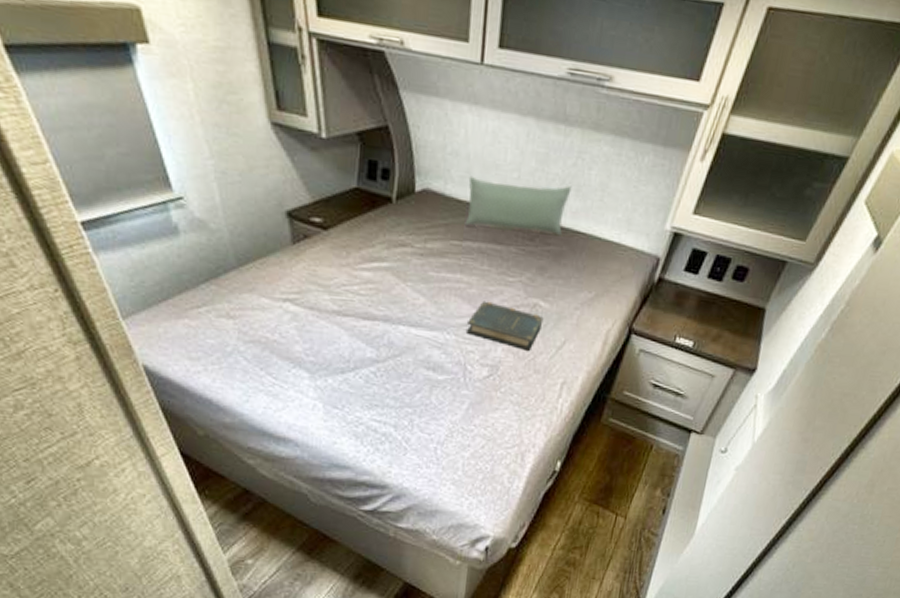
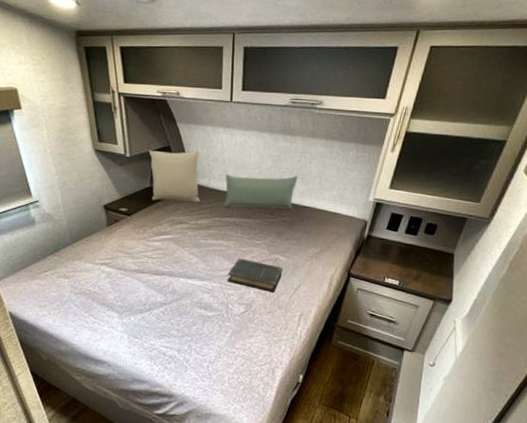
pillow: none [356,130,432,217] -> present [149,150,200,203]

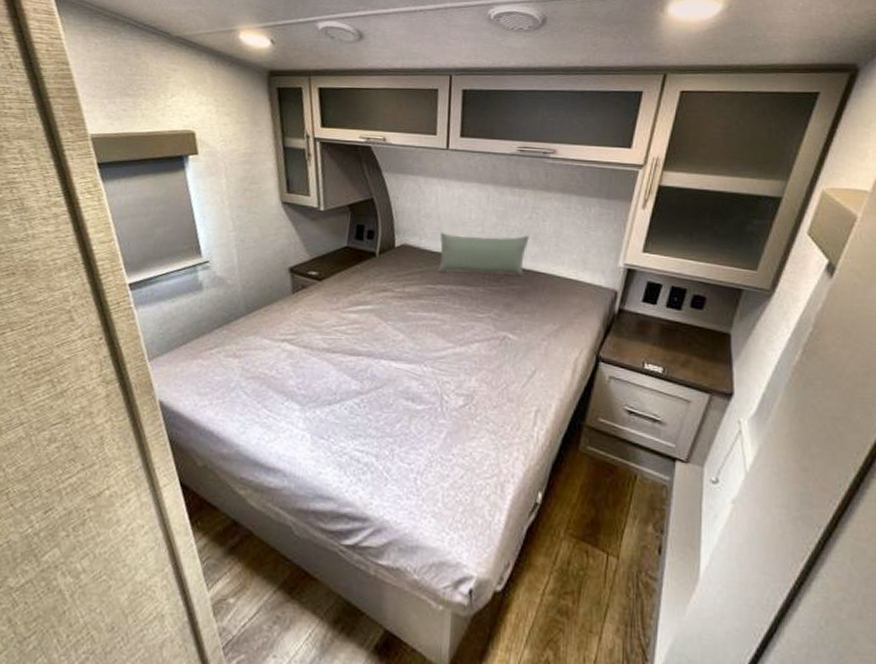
pillow: present [149,150,200,203] -> none [347,203,409,266]
book: present [227,258,283,293] -> none [441,335,513,381]

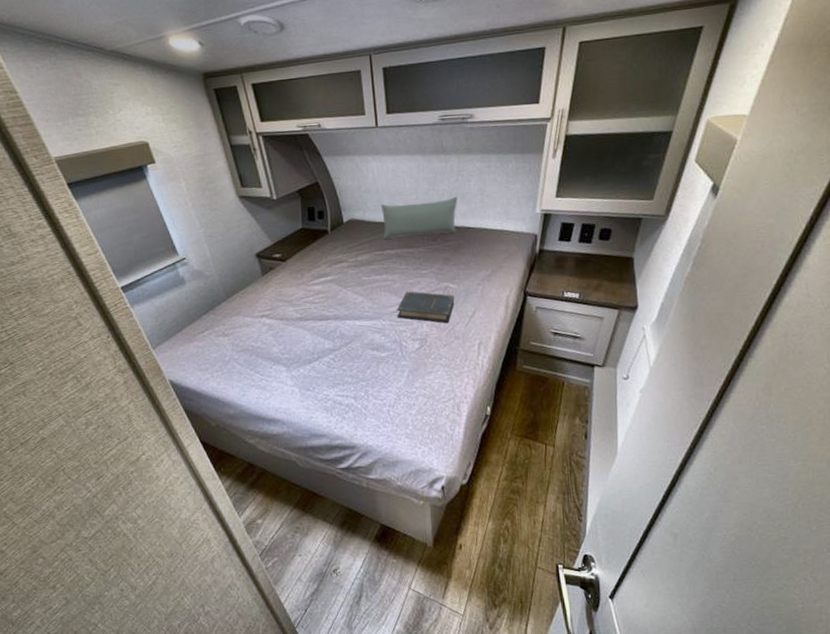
book: none [441,335,513,381] -> present [396,291,455,324]

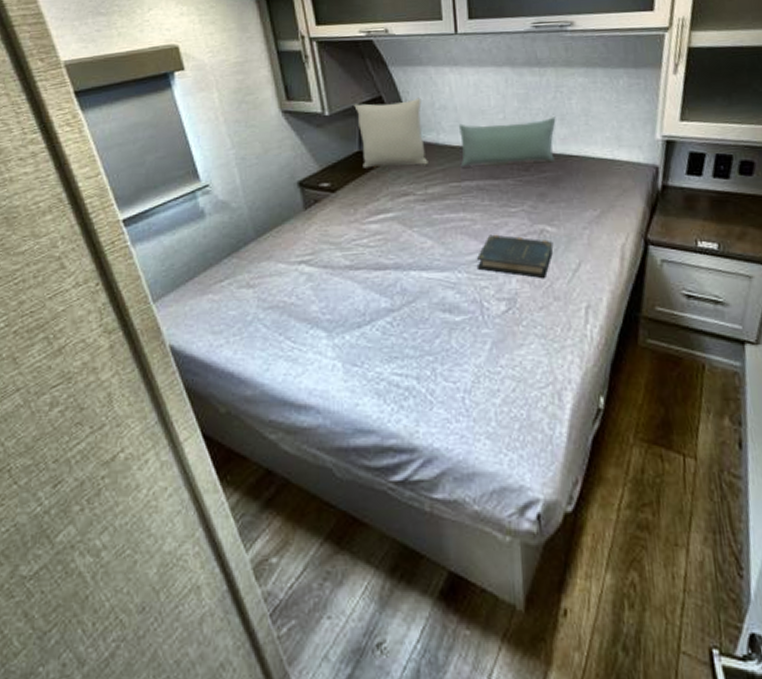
pillow: none [296,182,358,242] -> present [354,97,428,168]

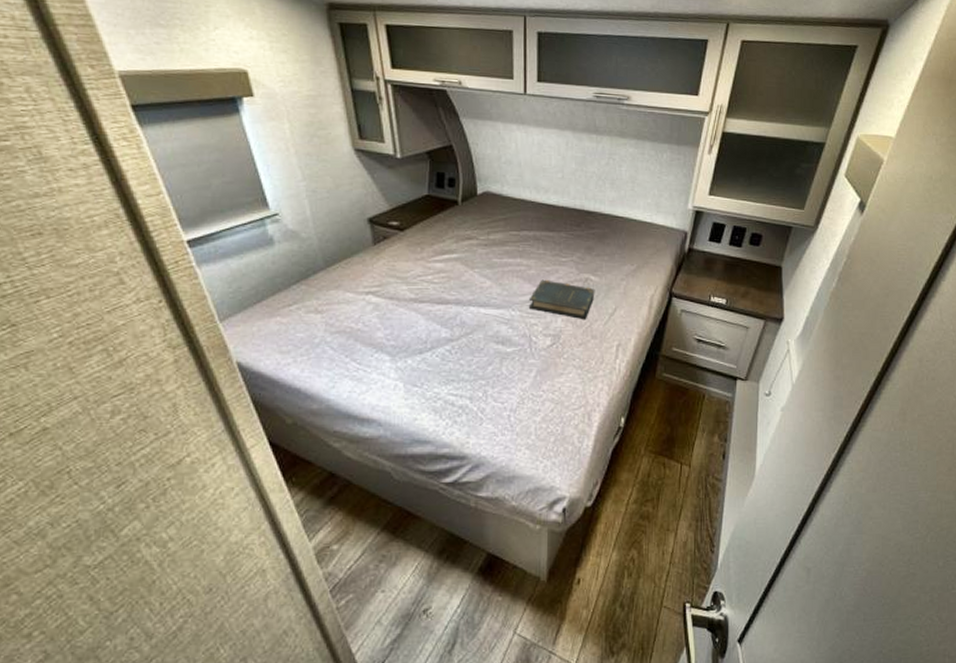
pillow: present [354,97,428,168] -> none [425,150,492,213]
pillow: present [458,117,556,168] -> none [520,178,607,220]

